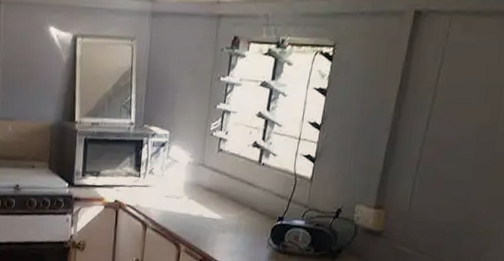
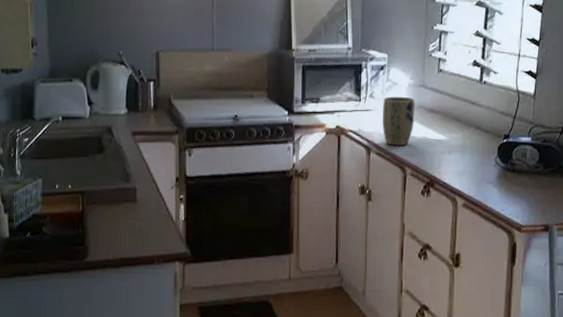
plant pot: none [160,173,194,223] -> present [383,96,415,146]

